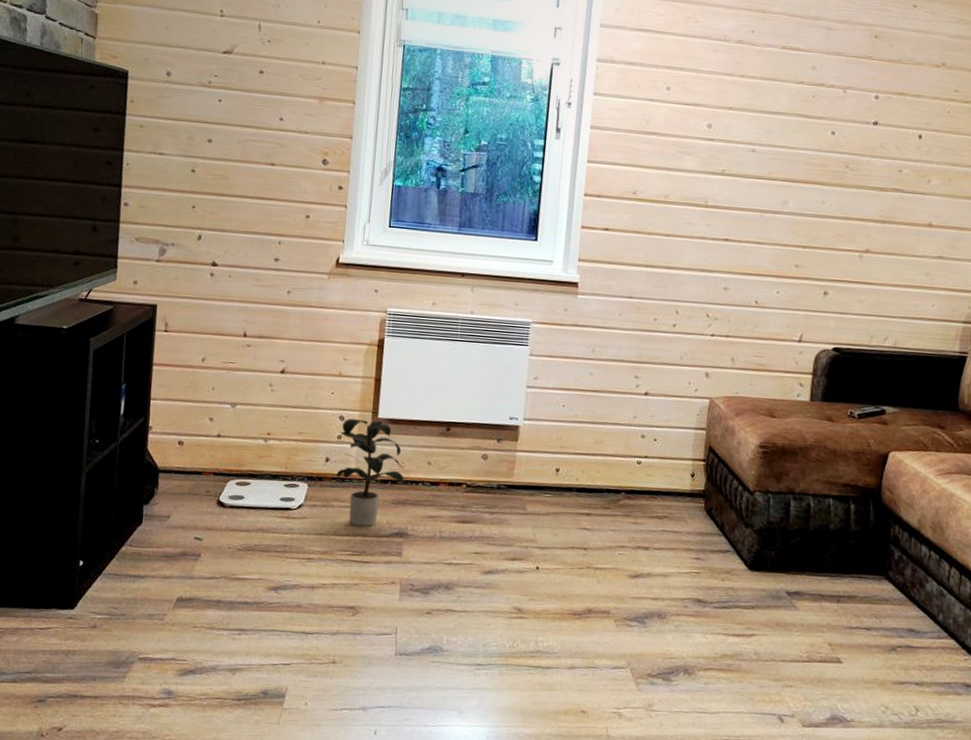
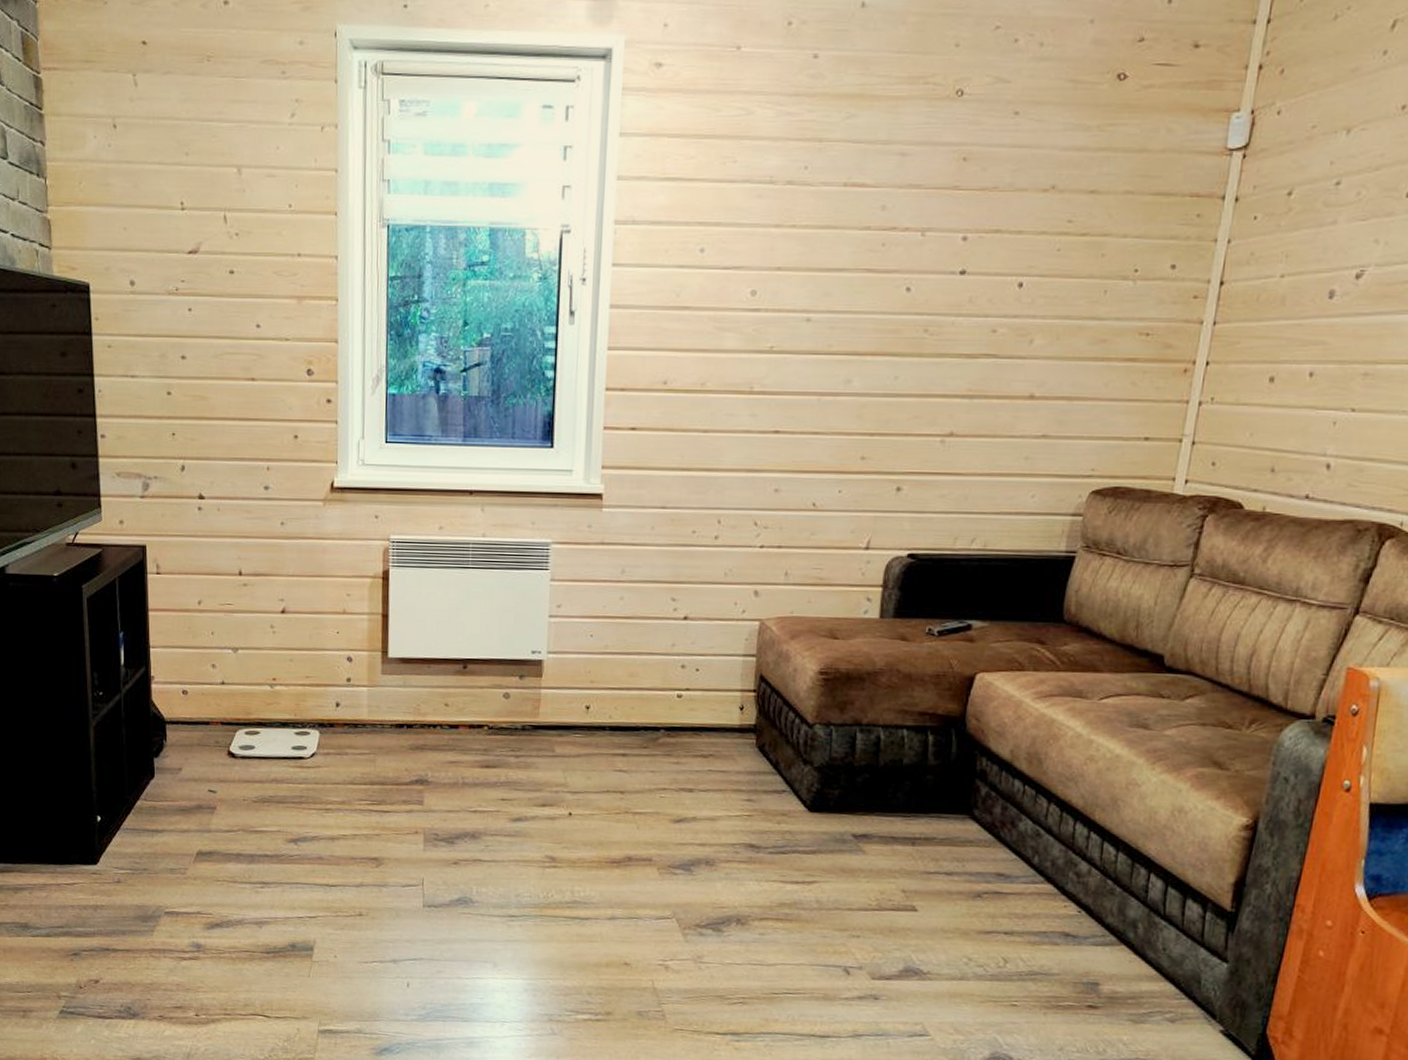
potted plant: present [336,419,404,527] -> none [348,659,421,775]

